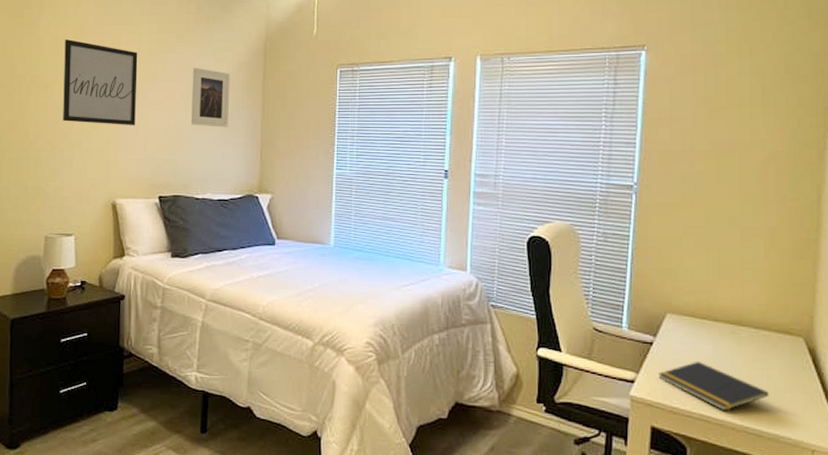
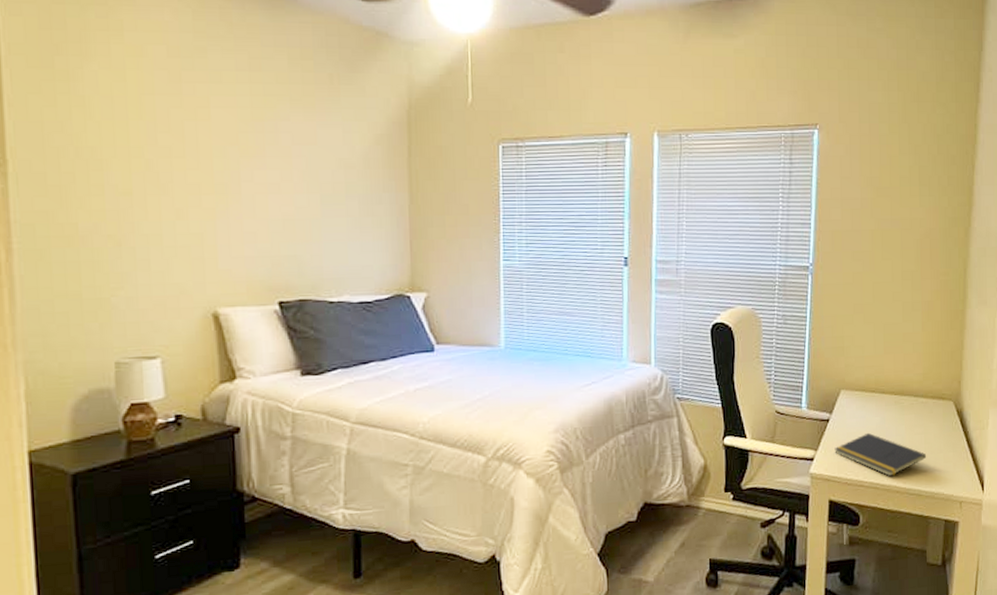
wall art: present [63,39,138,125] -> none [124,100,239,214]
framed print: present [191,67,230,127] -> none [314,140,367,214]

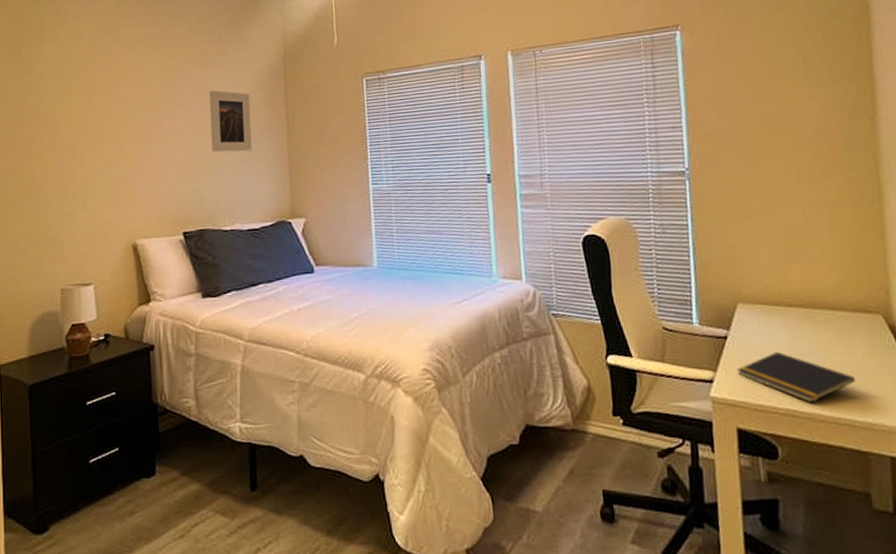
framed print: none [314,140,367,214] -> present [208,90,252,152]

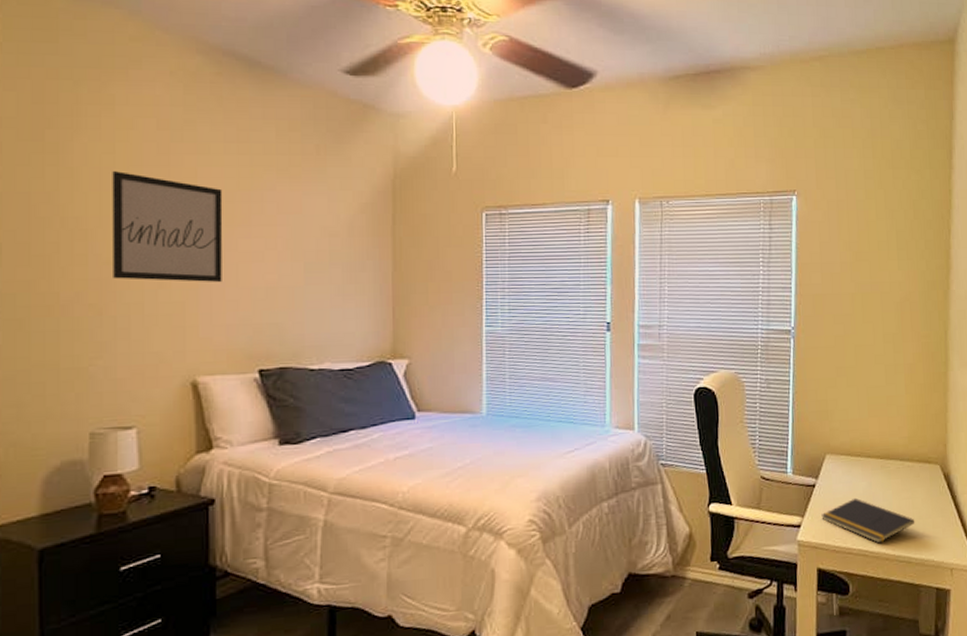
wall art: none [68,73,152,162] -> present [112,171,223,282]
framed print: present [208,90,252,152] -> none [299,209,351,282]

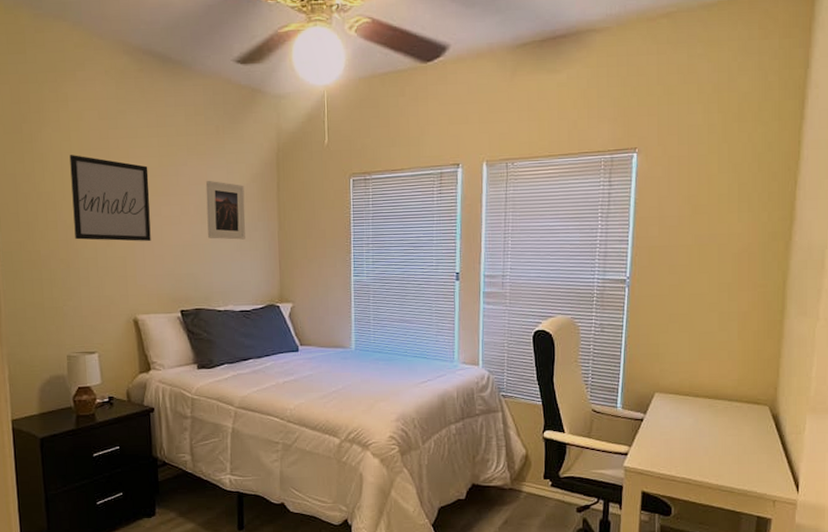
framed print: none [299,209,351,282] -> present [205,180,245,240]
notepad: present [821,497,915,544] -> none [648,432,740,474]

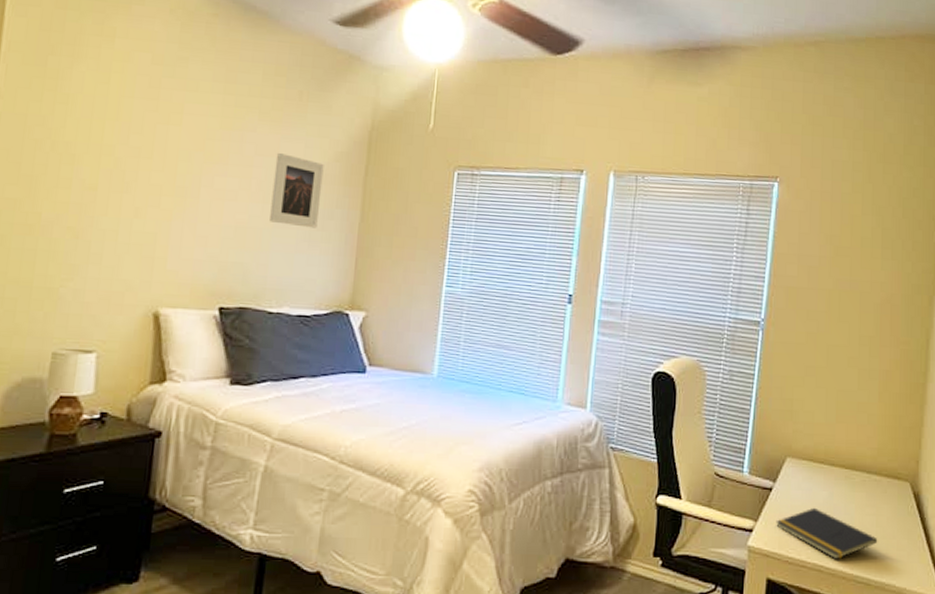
wall art: present [69,155,151,241] -> none [93,101,206,217]
notepad: none [648,432,740,474] -> present [776,507,878,560]

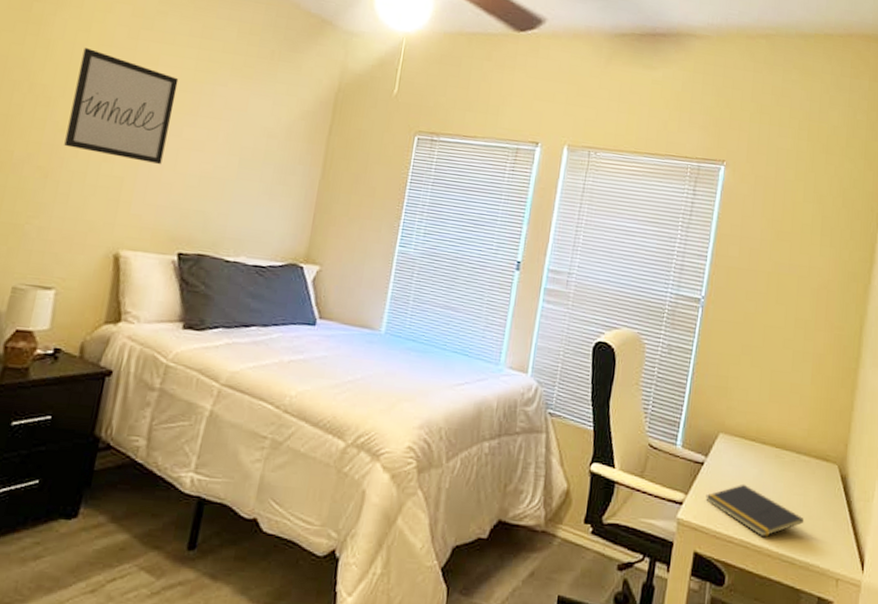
wall art: none [93,101,206,217] -> present [64,48,179,164]
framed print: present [270,152,324,228] -> none [233,107,290,182]

